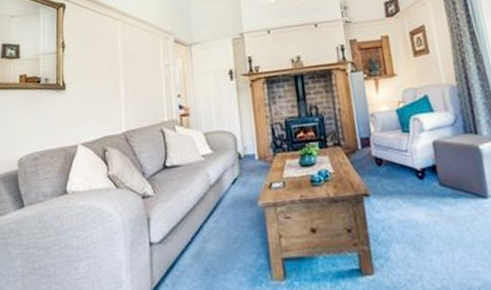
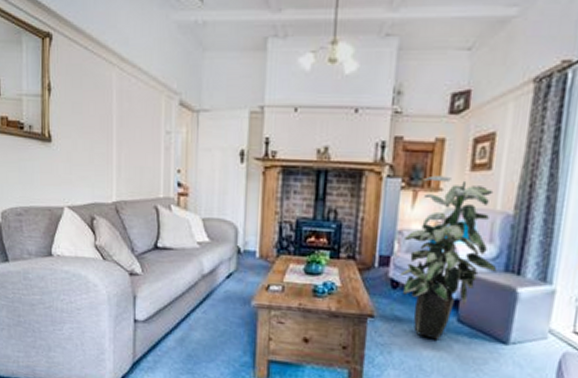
indoor plant: none [377,64,459,207] -> present [400,175,497,340]

